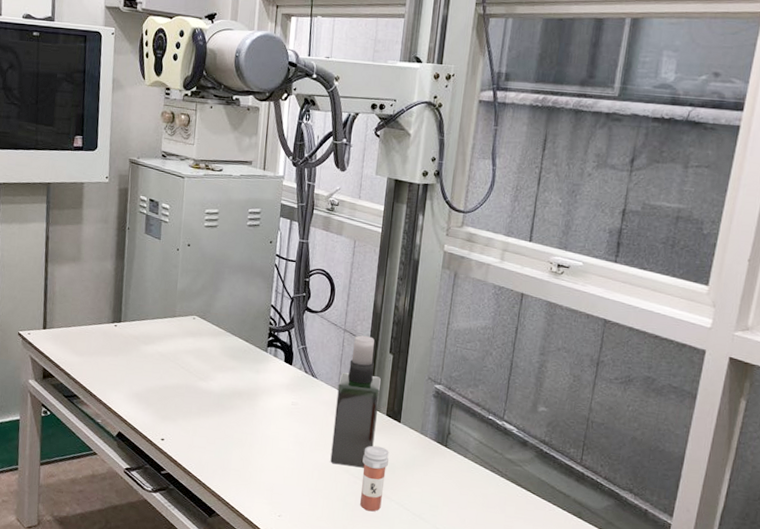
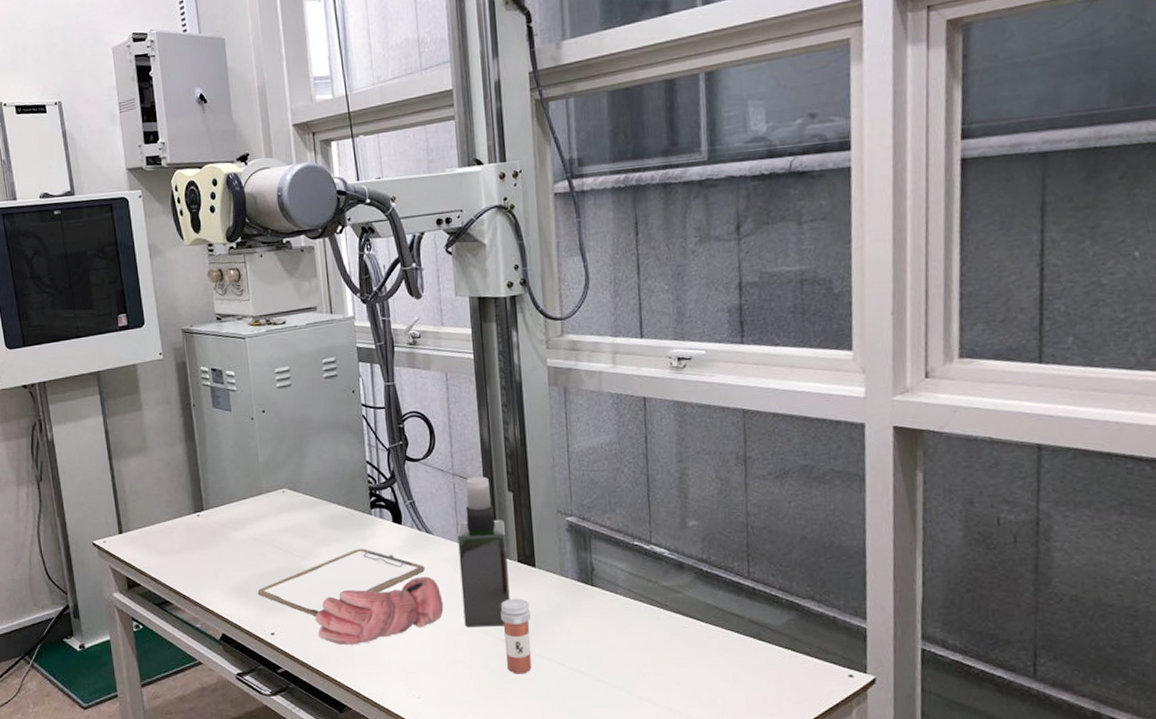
clipboard: none [156,379,305,431] -> present [258,548,425,616]
glove: none [202,412,316,462] -> present [315,576,444,646]

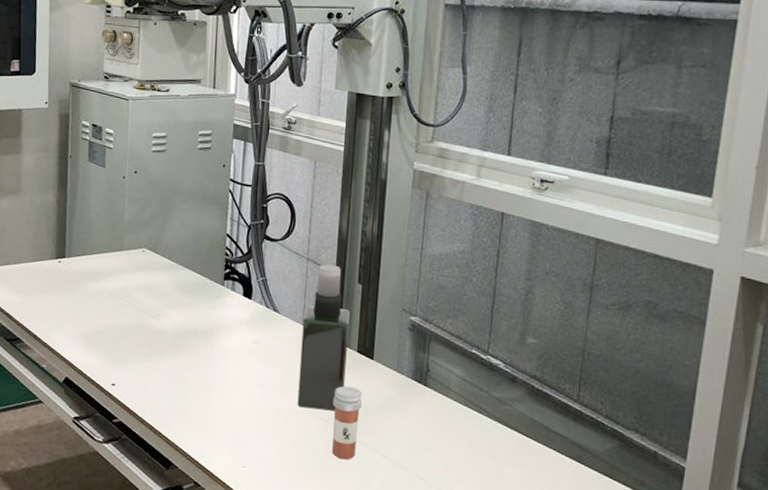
clipboard: present [258,548,425,616] -> none [105,316,267,374]
glove: present [315,576,444,646] -> none [155,351,280,408]

